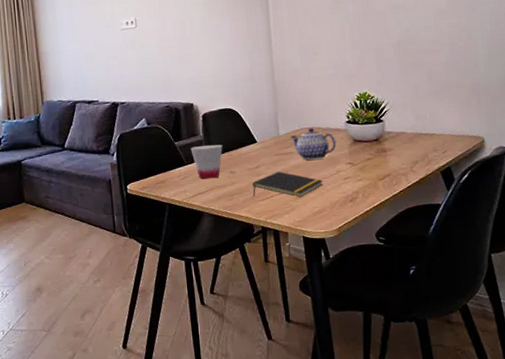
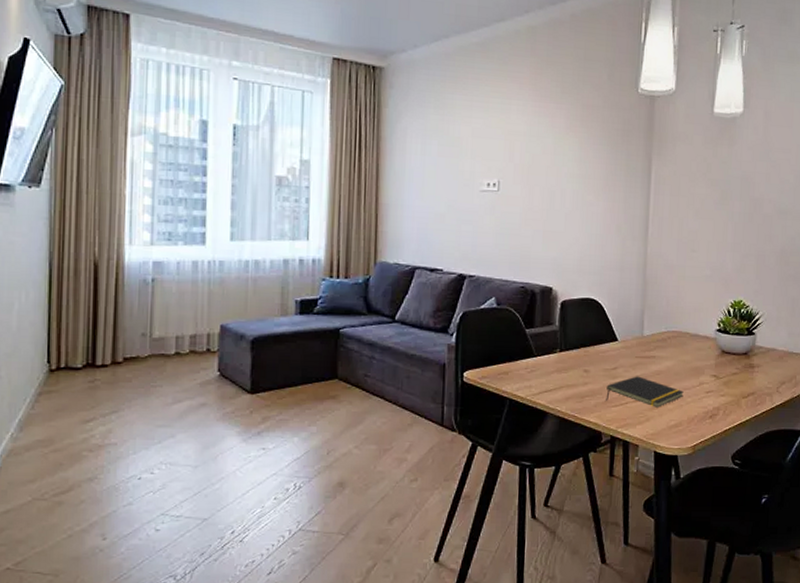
cup: present [190,145,223,179] -> none [542,337,579,376]
teapot: present [290,128,337,160] -> none [655,332,704,367]

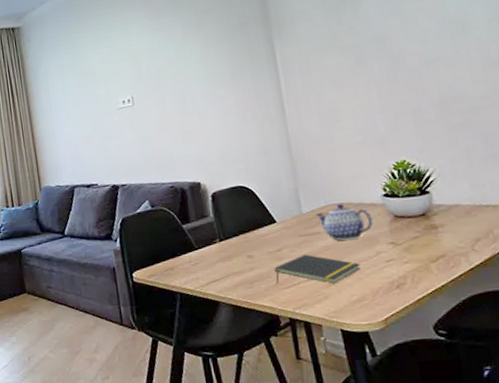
teapot: none [655,332,704,367] -> present [316,204,374,241]

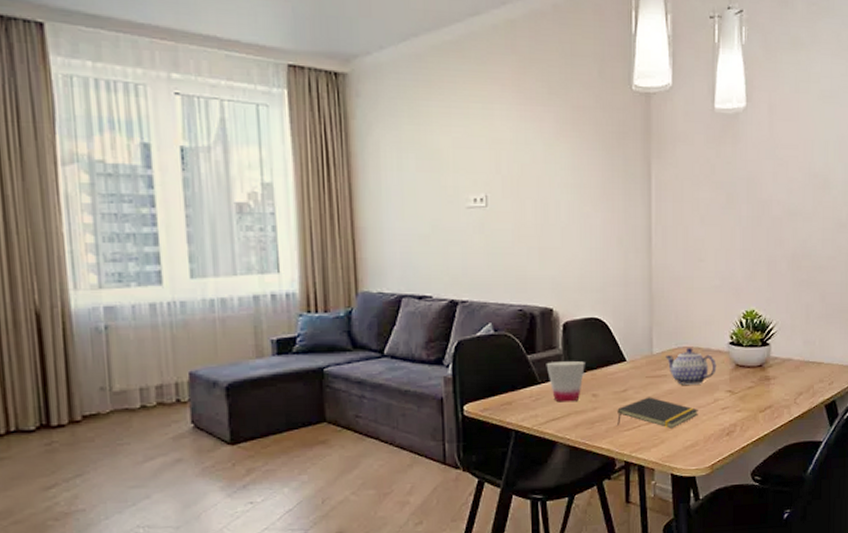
cup: none [200,226,237,265] -> present [546,361,585,403]

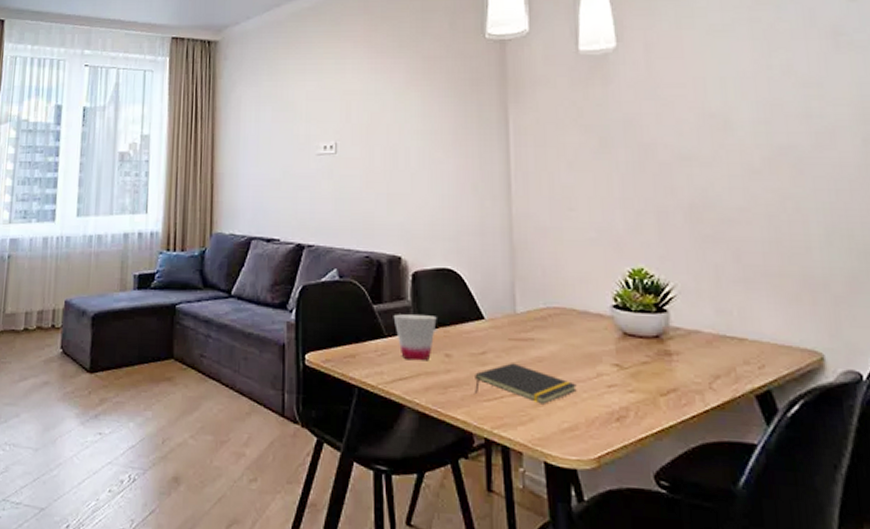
teapot: present [666,348,717,385] -> none [532,309,598,353]

